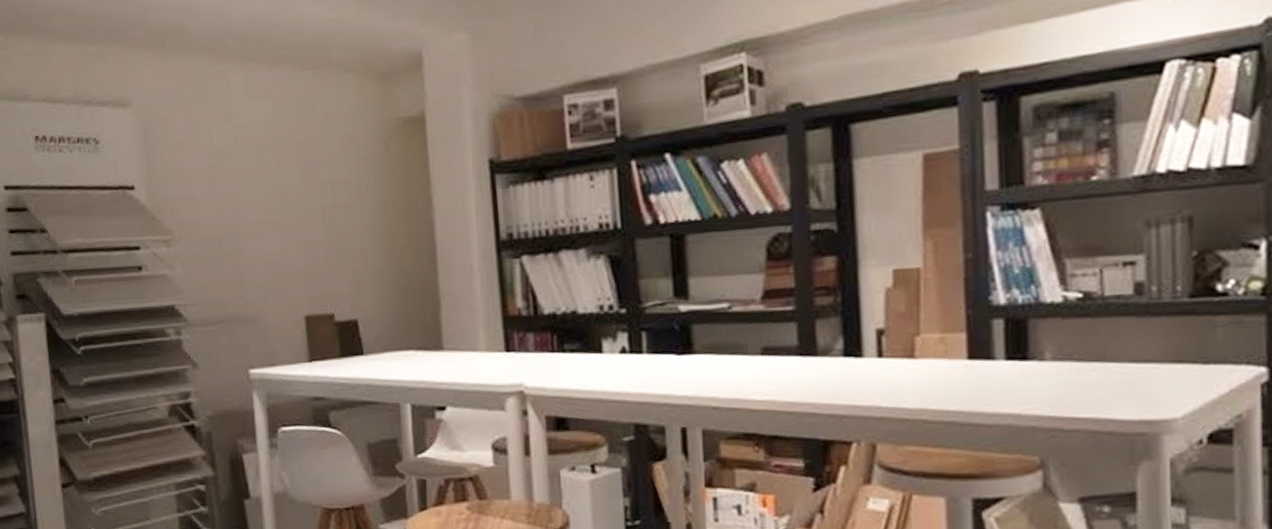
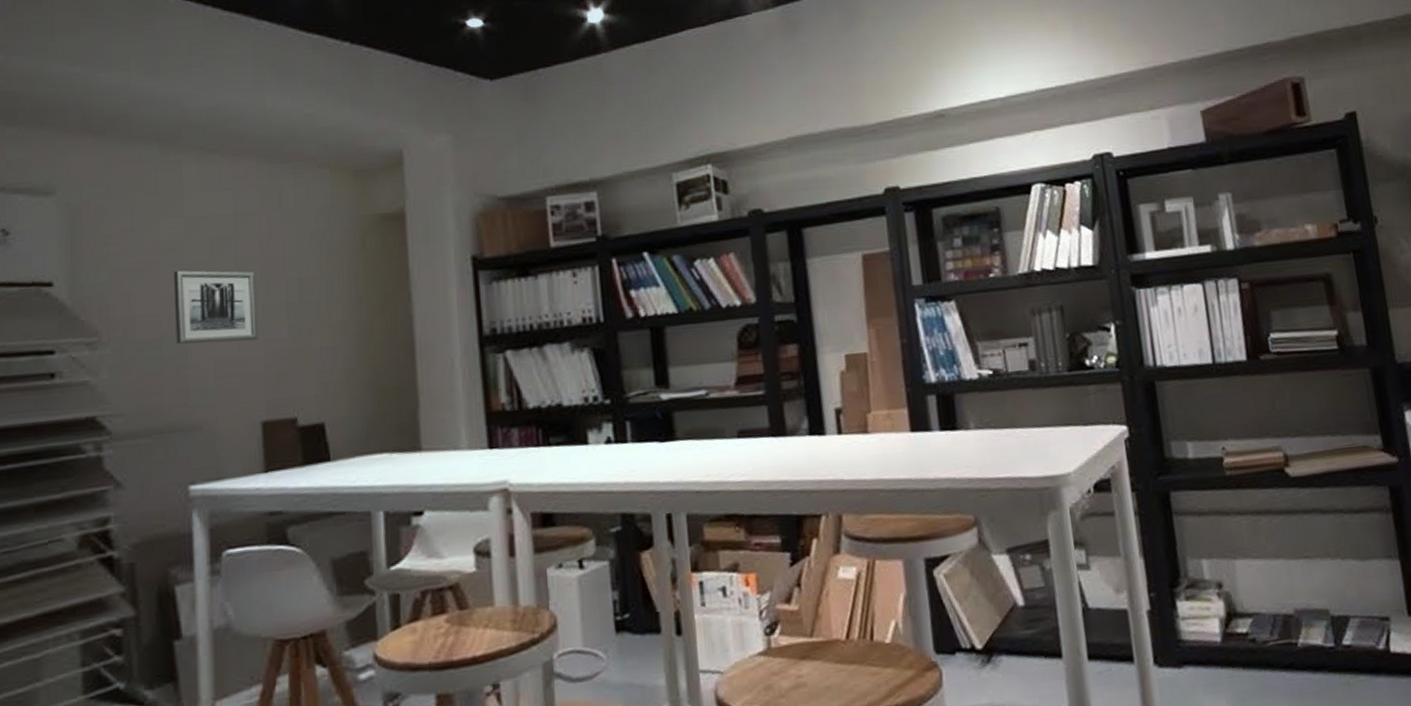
wall art: none [226,175,299,243] -> present [173,270,258,345]

